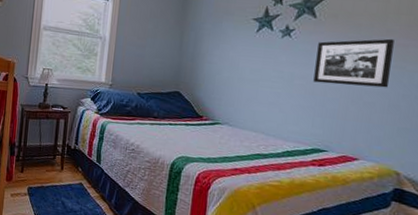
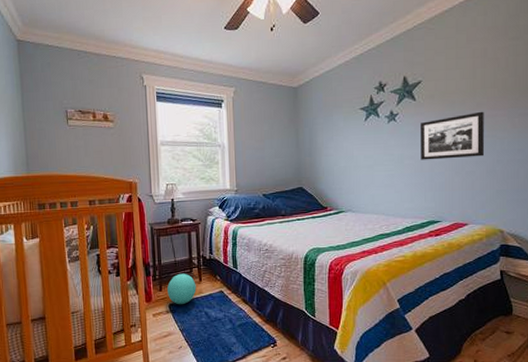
ball: none [28,158,57,190] -> present [167,273,196,305]

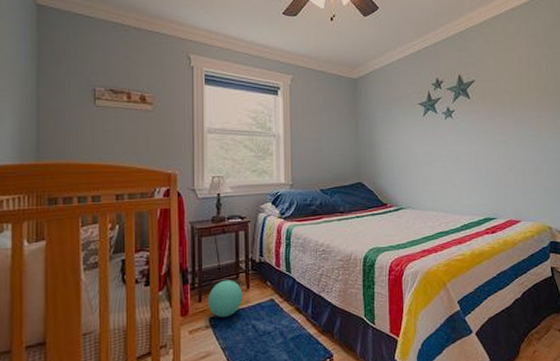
picture frame: present [421,111,485,160] -> none [475,112,533,157]

